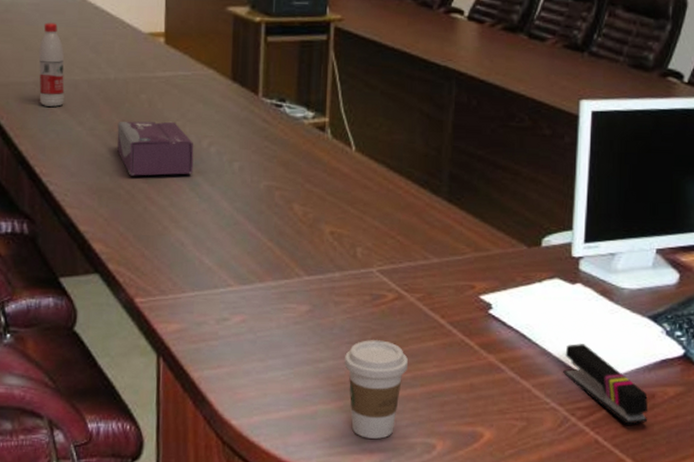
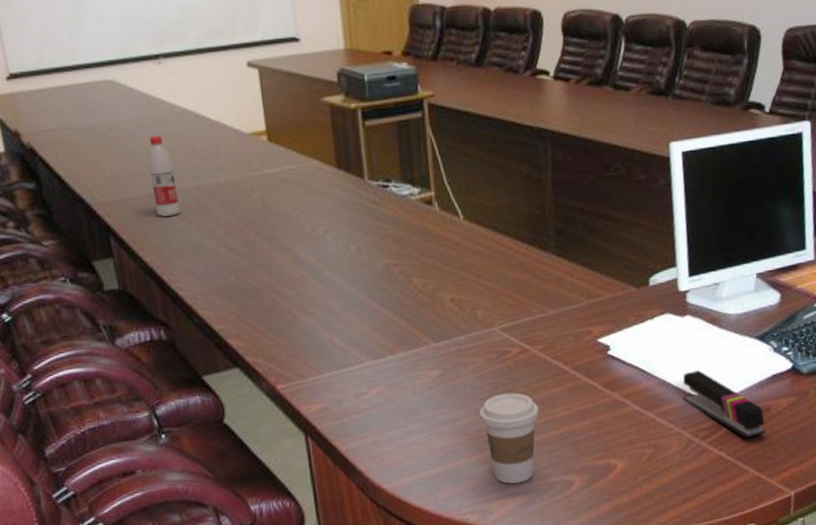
tissue box: present [117,121,194,176] -> none [234,215,313,272]

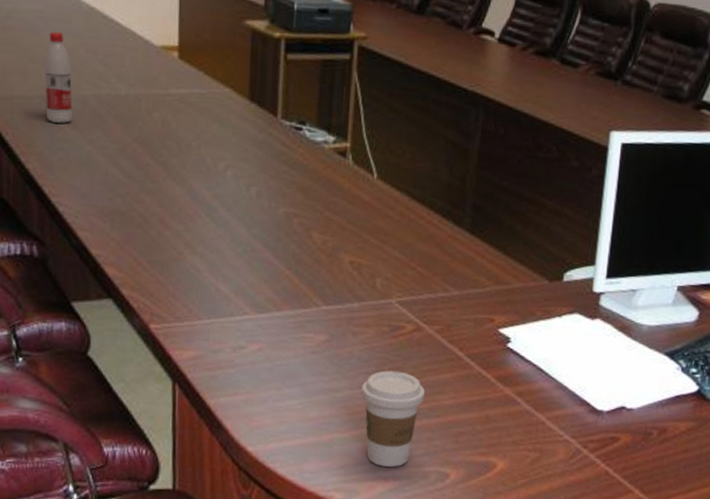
stapler: present [682,370,766,439] -> none [578,378,660,458]

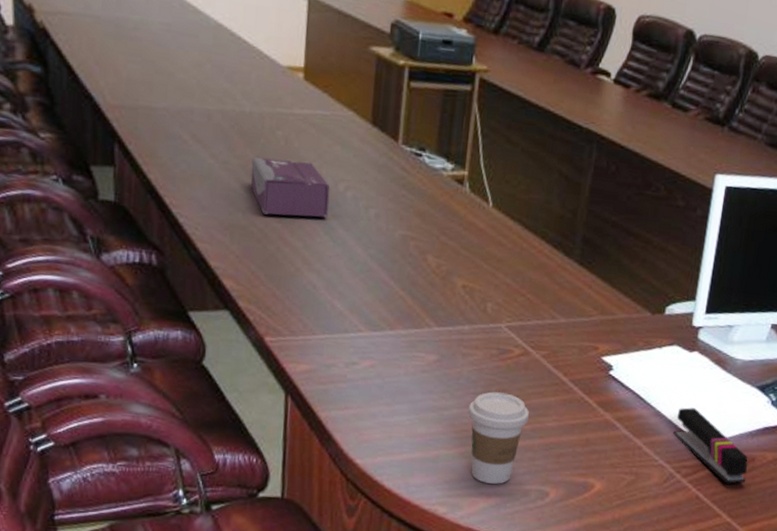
water bottle: present [44,31,73,123] -> none [169,45,197,136]
tissue box: none [129,140,210,199] -> present [251,156,330,218]
stapler: none [578,378,660,458] -> present [673,407,748,484]

